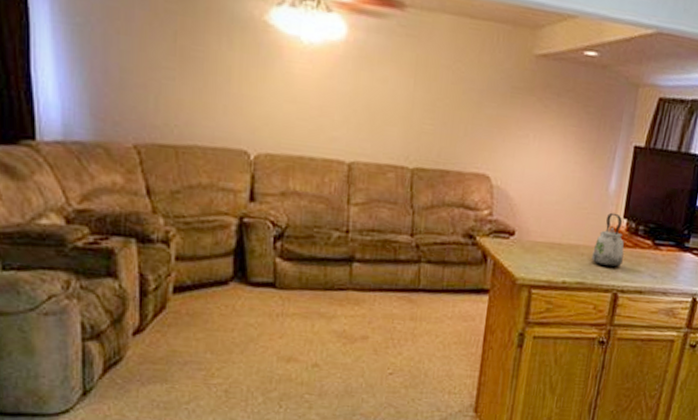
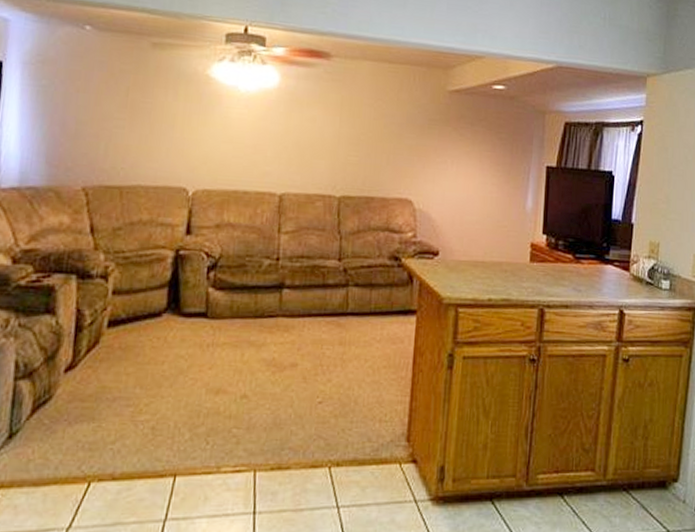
kettle: present [592,212,625,268] -> none [515,229,546,283]

